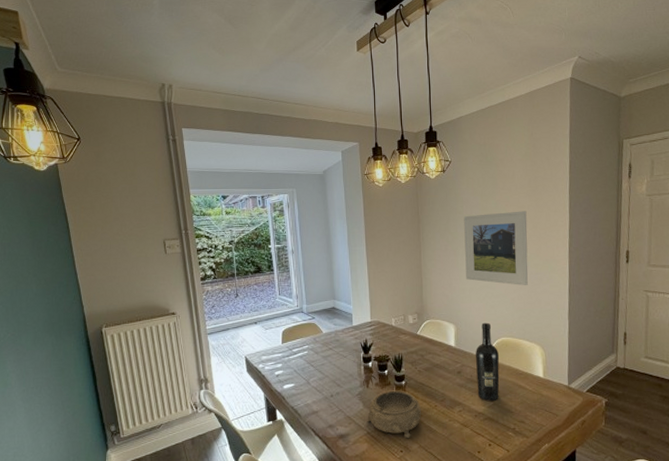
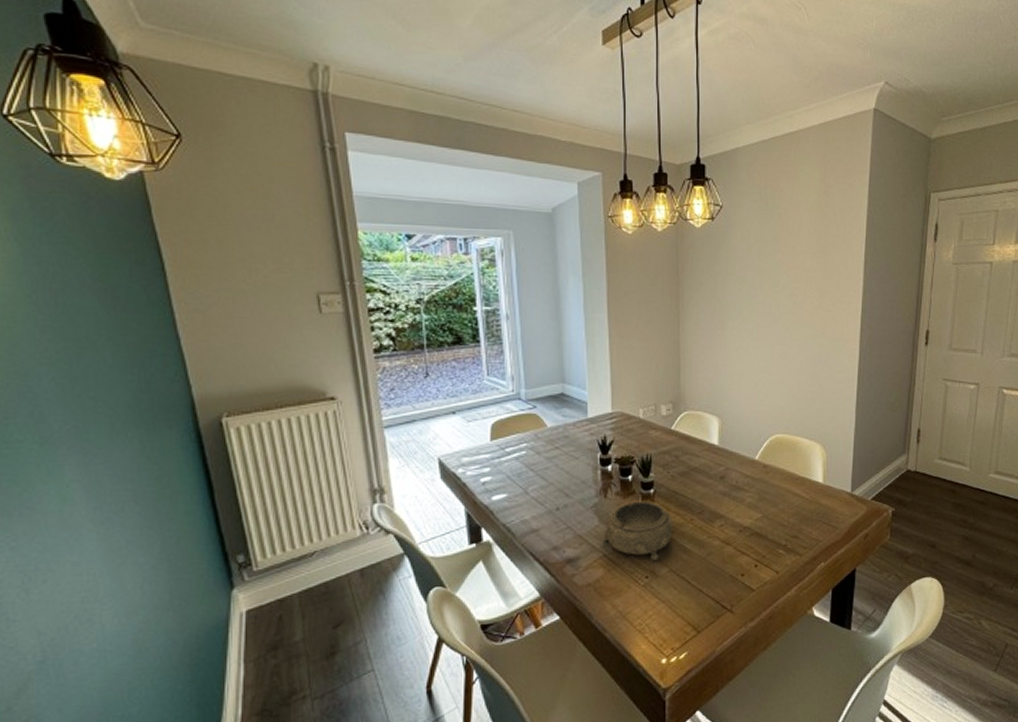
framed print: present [464,211,528,285] -> none [735,275,813,370]
wine bottle: present [475,322,500,402] -> none [742,415,771,513]

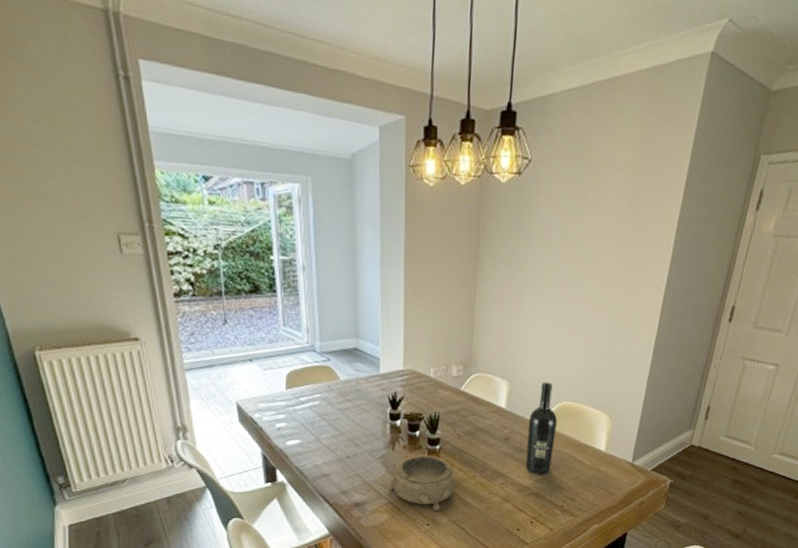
wine bottle: none [742,415,771,513] -> present [525,381,557,475]

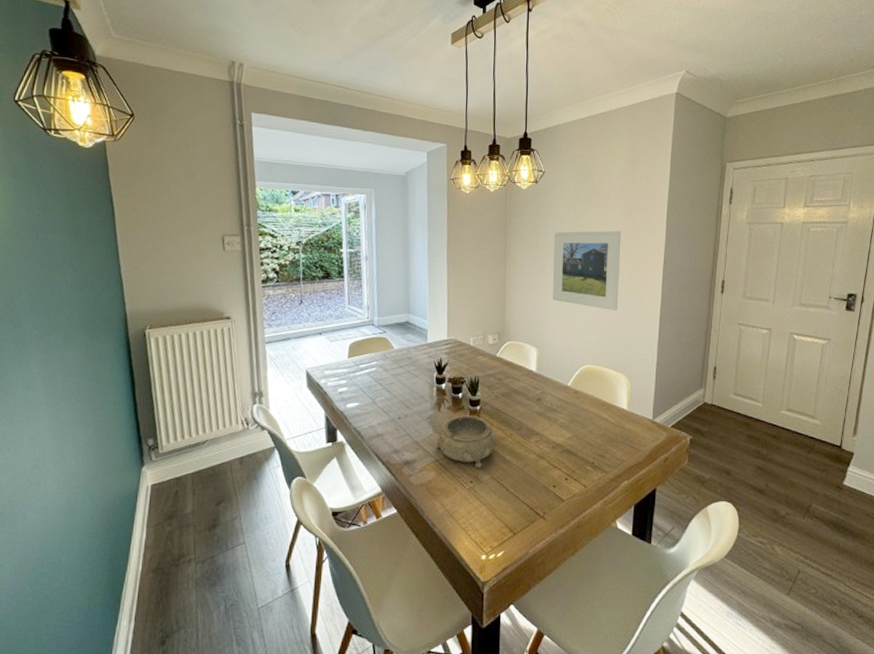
wine bottle: present [525,381,557,475] -> none [556,347,582,433]
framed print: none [530,240,620,339] -> present [553,230,621,310]

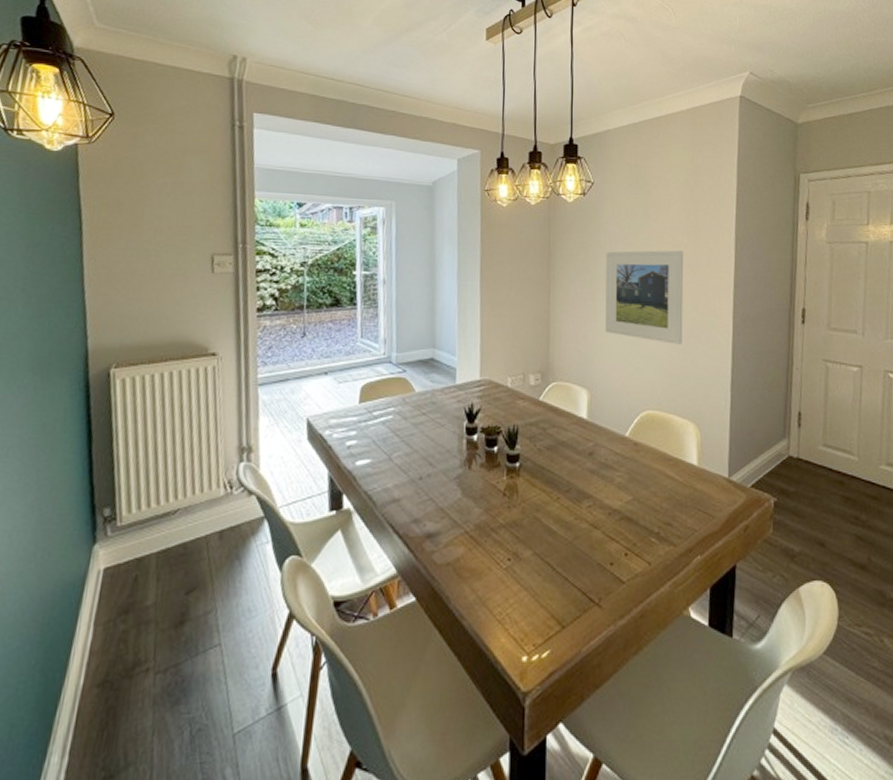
decorative bowl: present [435,415,495,469] -> none [464,474,538,542]

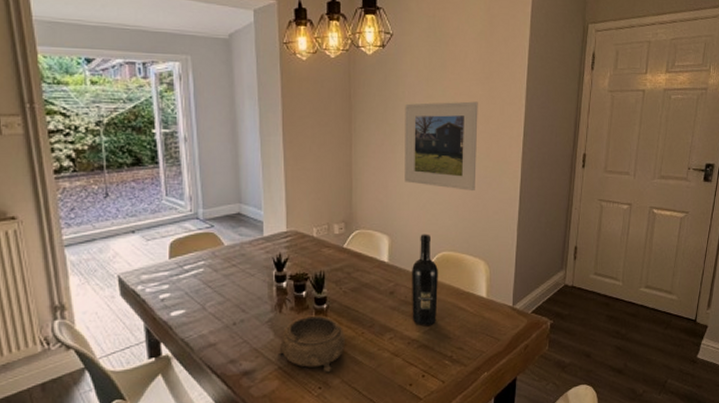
decorative bowl: none [464,474,538,542] -> present [277,315,345,373]
wine bottle: none [612,389,642,495] -> present [411,234,438,327]

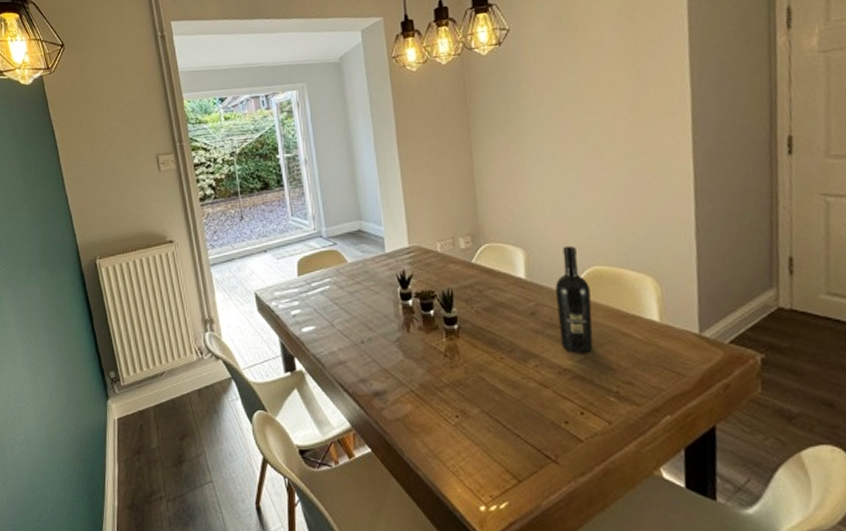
decorative bowl: present [277,315,345,373] -> none [408,336,482,401]
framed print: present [405,101,478,190] -> none [530,88,630,193]

